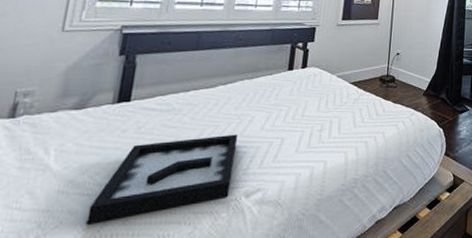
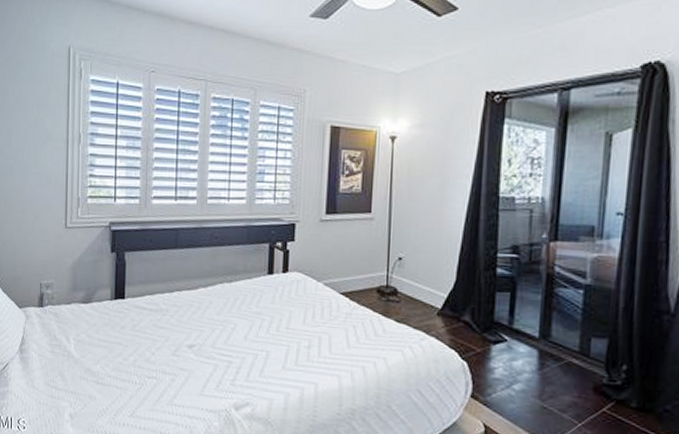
decorative tray: present [86,134,239,225] -> none [104,341,223,411]

